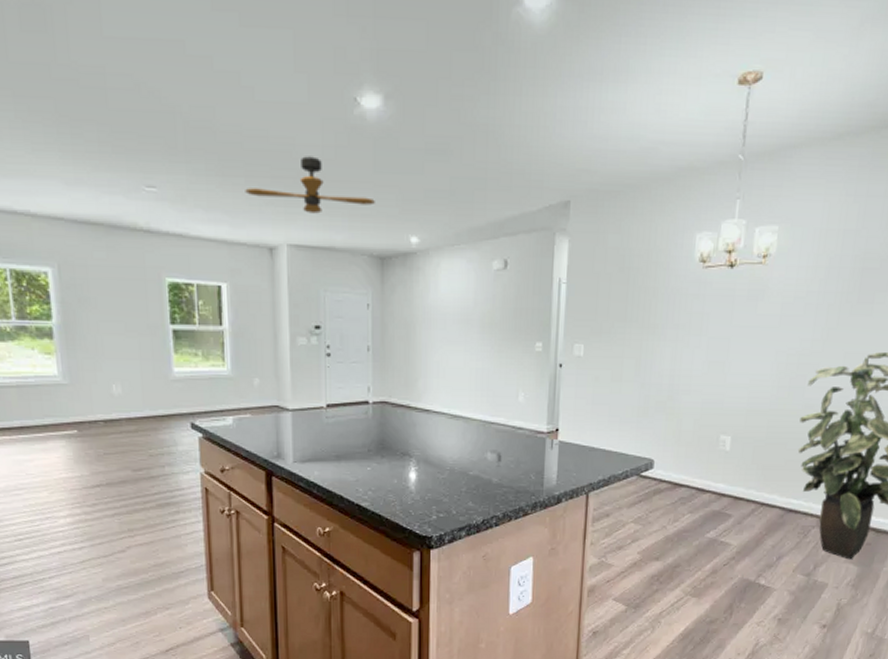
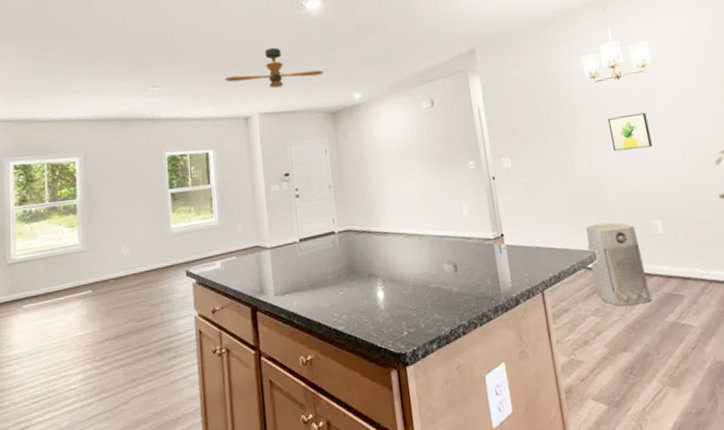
air purifier: none [643,431,702,517] -> present [586,222,653,306]
wall art: none [703,313,751,355] -> present [607,112,652,152]

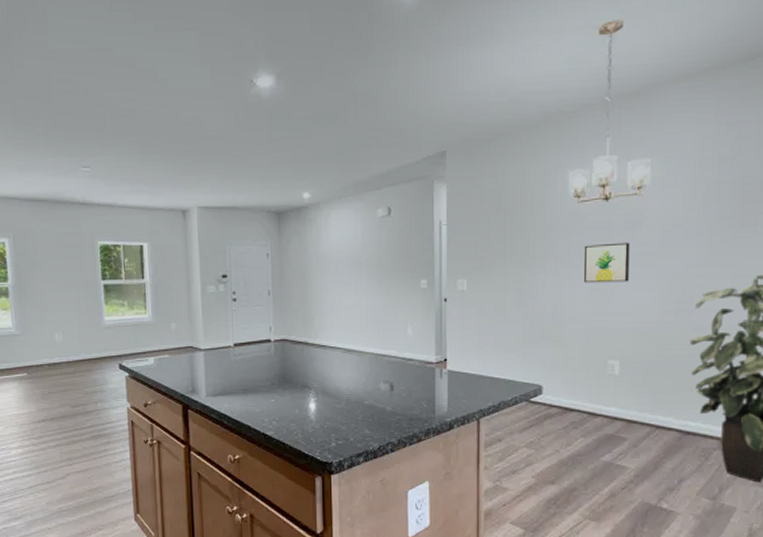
ceiling fan: present [224,47,323,88] -> none [161,131,271,179]
air purifier: present [586,222,653,306] -> none [534,358,592,441]

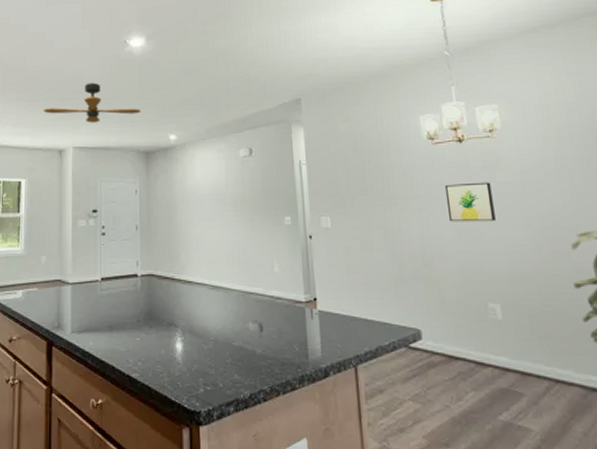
ceiling fan: none [161,131,271,179] -> present [43,83,141,123]

